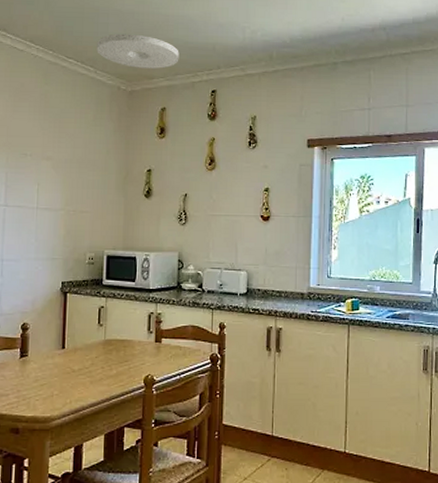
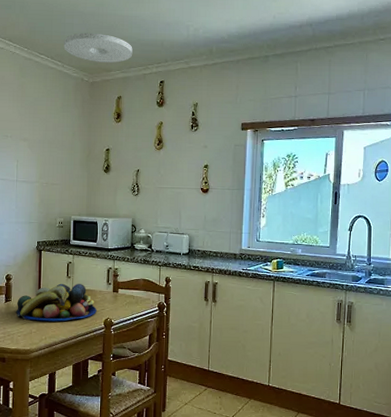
fruit bowl: none [33,333,135,381] -> present [16,283,97,322]

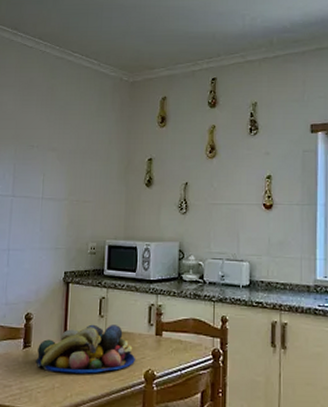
ceiling light: present [63,32,133,63] -> none [100,27,180,59]

